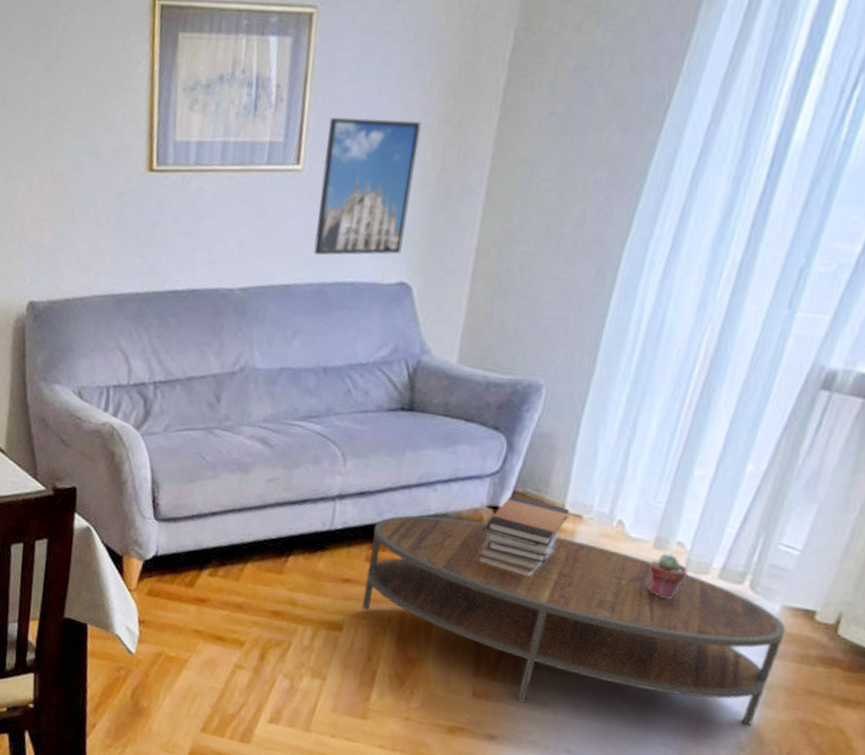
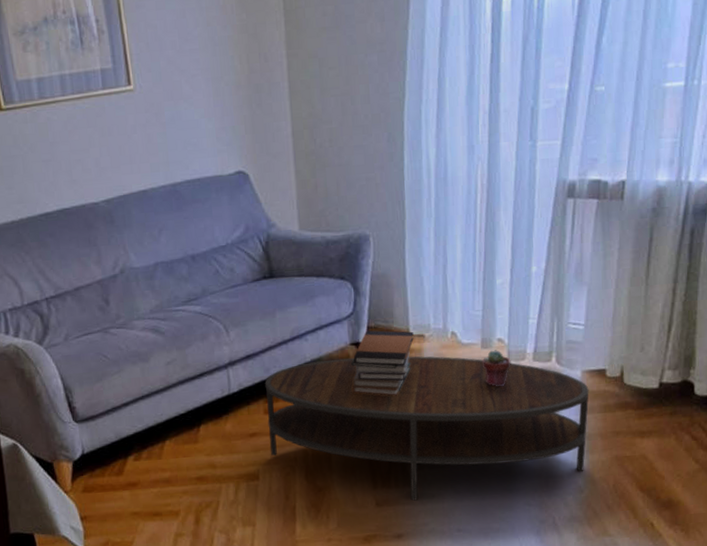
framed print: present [313,117,422,256] -> none [147,34,233,161]

